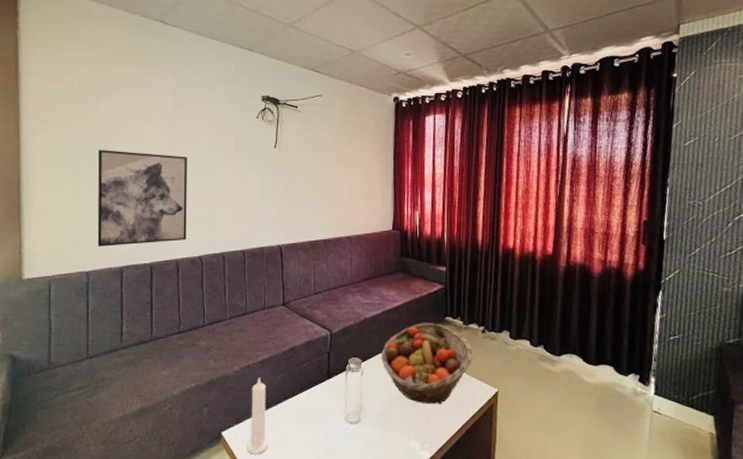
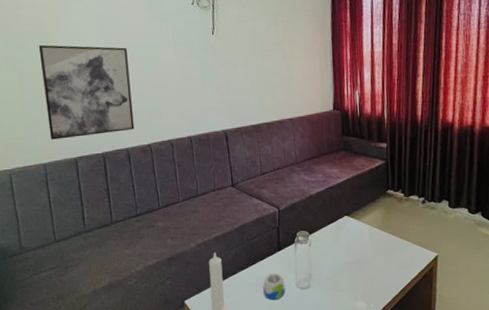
mug: none [309,403,333,436] -> present [263,272,286,301]
fruit basket: present [381,322,473,404] -> none [327,196,414,270]

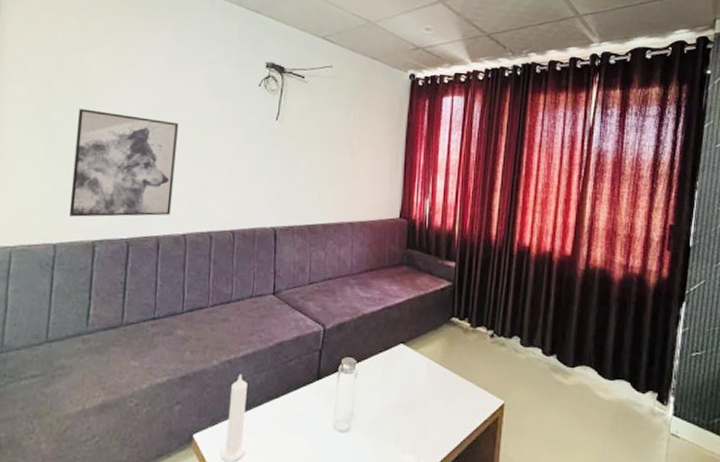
mug: present [263,272,286,301] -> none [292,407,320,444]

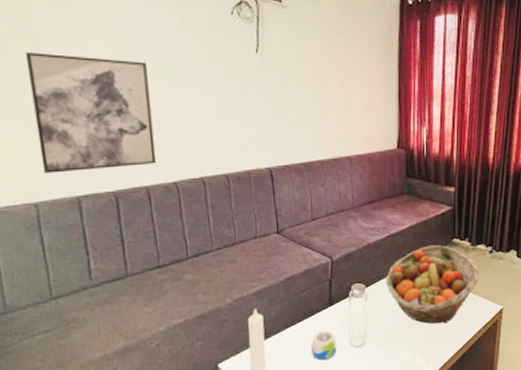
mug: none [292,407,320,444] -> present [311,330,337,361]
fruit basket: none [378,322,480,415] -> present [386,245,480,324]

